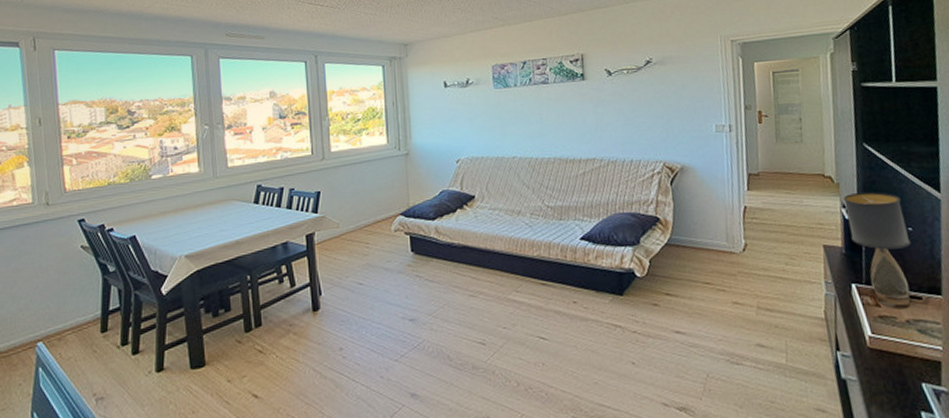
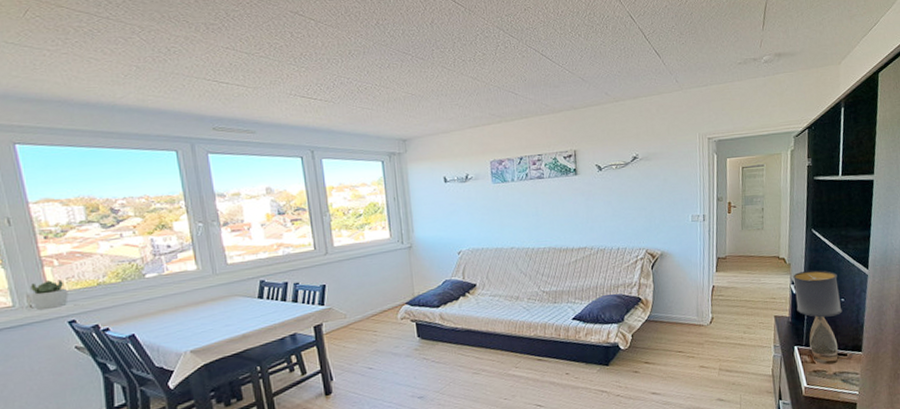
succulent plant: none [47,178,82,209] -> present [29,279,69,311]

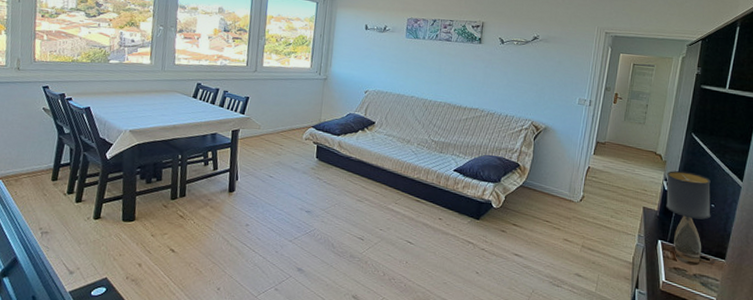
succulent plant: present [29,279,69,311] -> none [19,50,49,74]

